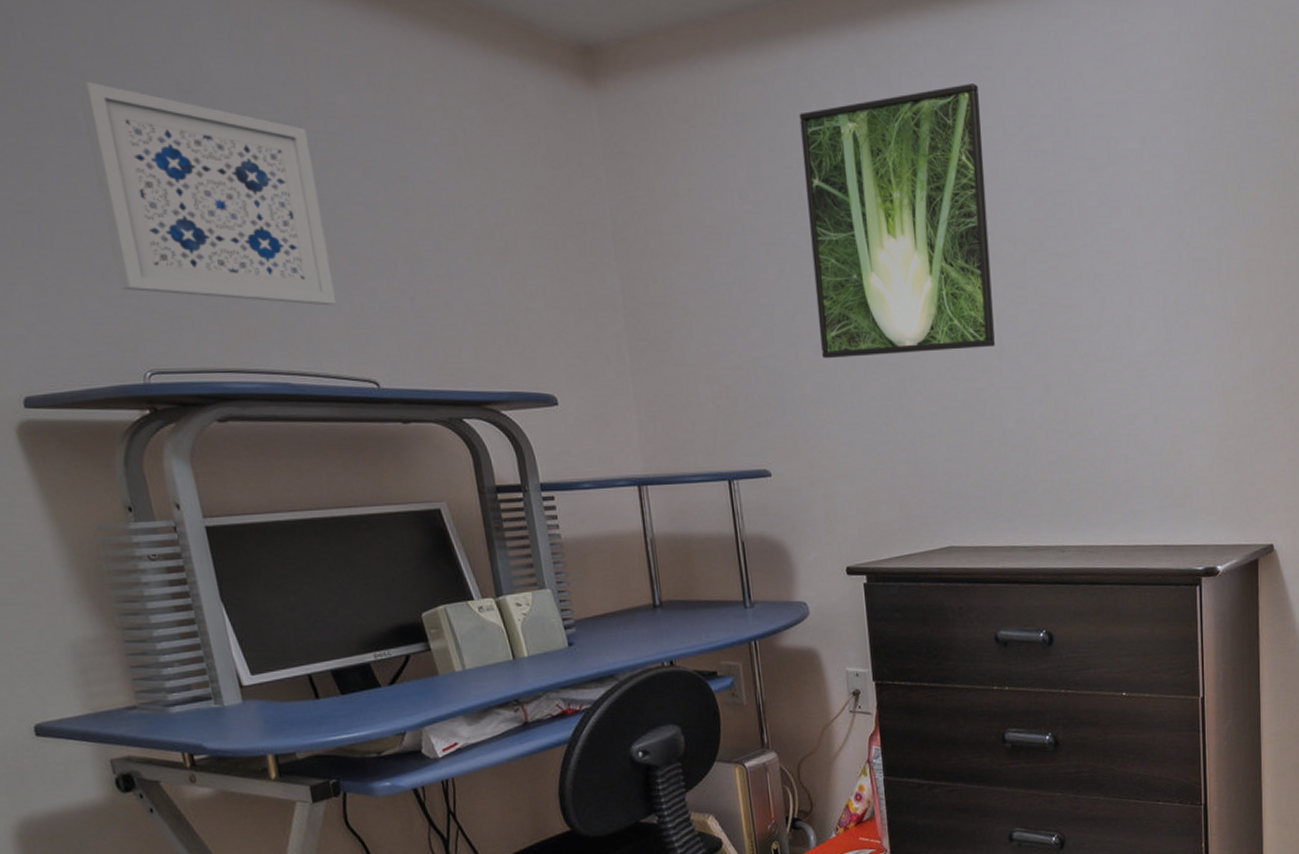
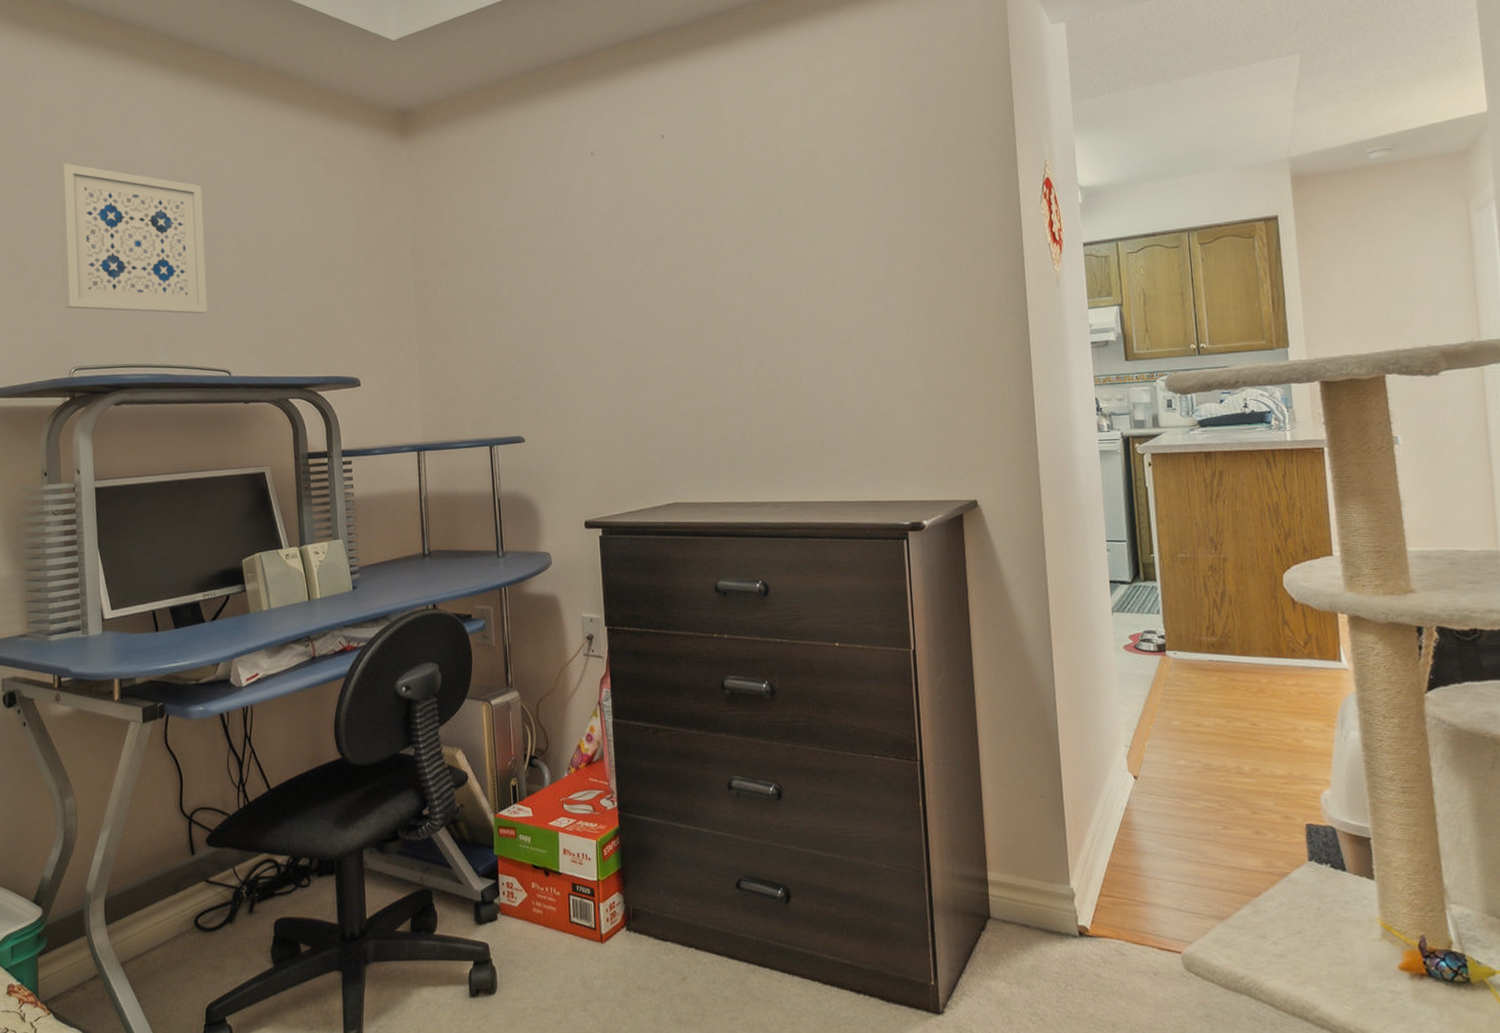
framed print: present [799,84,995,359] -> none [559,116,715,342]

